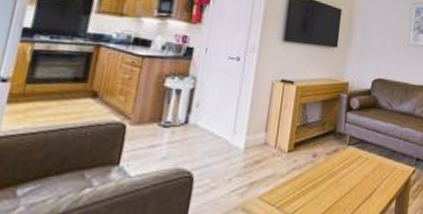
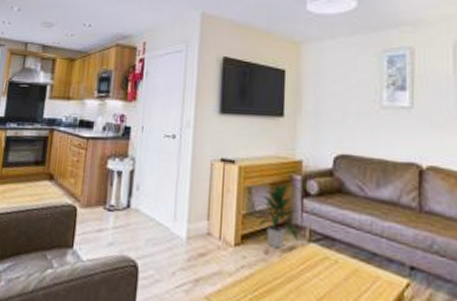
indoor plant: none [306,99,342,153] -> present [254,182,299,249]

